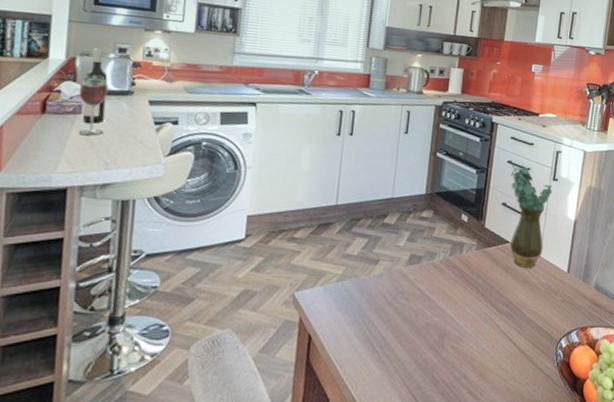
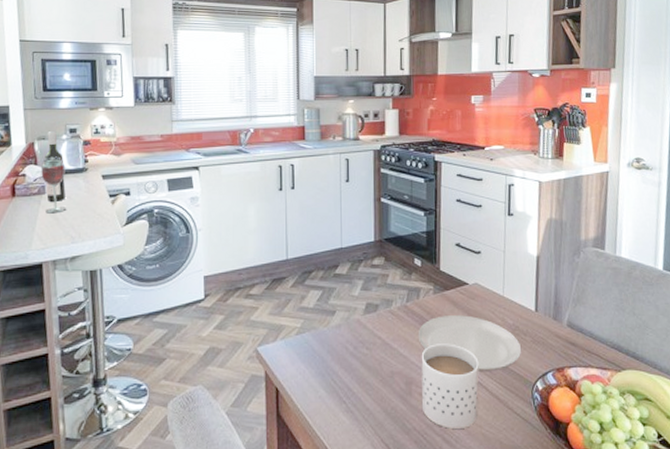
mug: none [452,298,511,383] -> present [421,343,480,430]
plate: none [456,271,552,327] -> present [417,315,522,371]
vase: present [510,164,552,268] -> none [461,202,508,309]

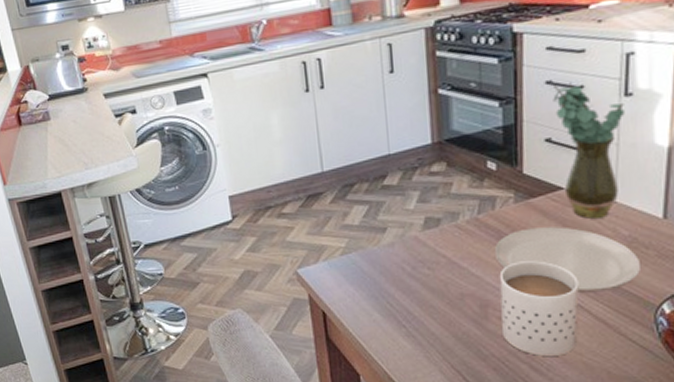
wineglass: present [41,156,66,214] -> none [41,78,74,140]
bottle: present [45,132,66,202] -> none [40,51,71,128]
vase: none [461,202,508,309] -> present [553,82,625,219]

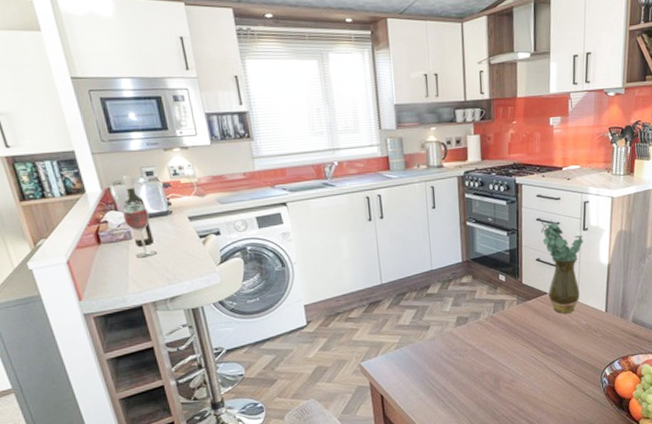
bottle: none [40,51,71,128] -> present [122,175,154,246]
wineglass: none [41,78,74,140] -> present [122,200,157,258]
plate: present [494,227,642,292] -> none [504,320,593,365]
mug: present [499,261,580,357] -> none [507,345,557,413]

